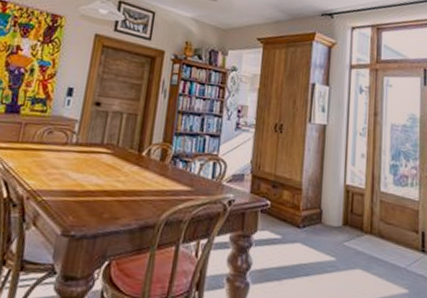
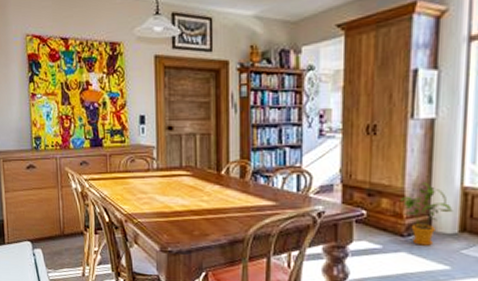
house plant: none [297,178,339,238] -> present [399,182,453,246]

